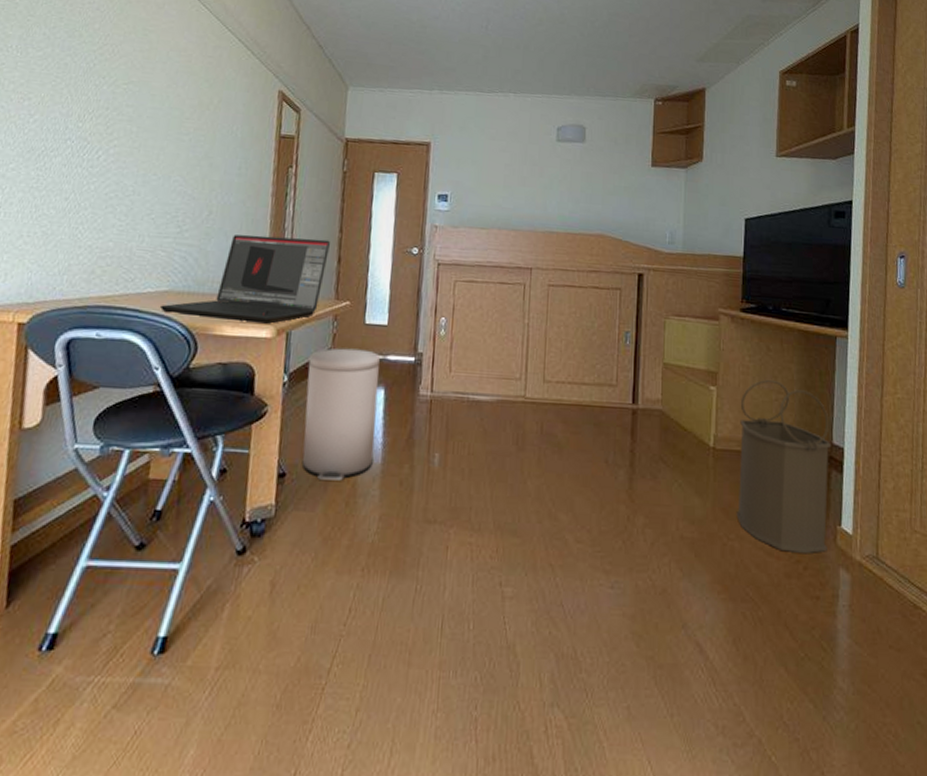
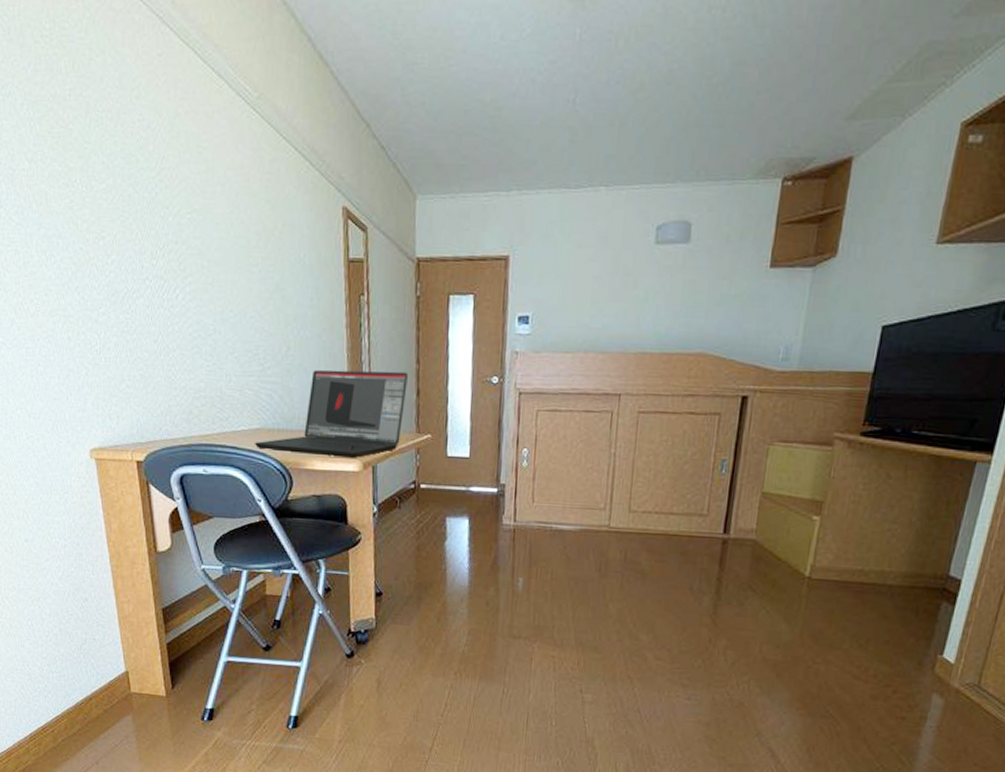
pedal bin: present [302,348,380,482] -> none [395,480,463,601]
basket: present [736,379,832,554] -> none [825,508,950,680]

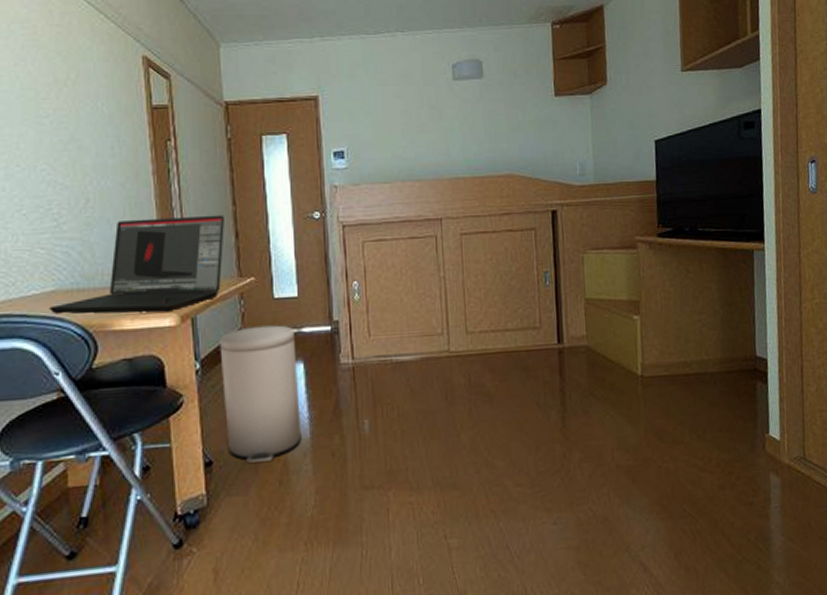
pedal bin: none [395,480,463,601] -> present [219,325,302,464]

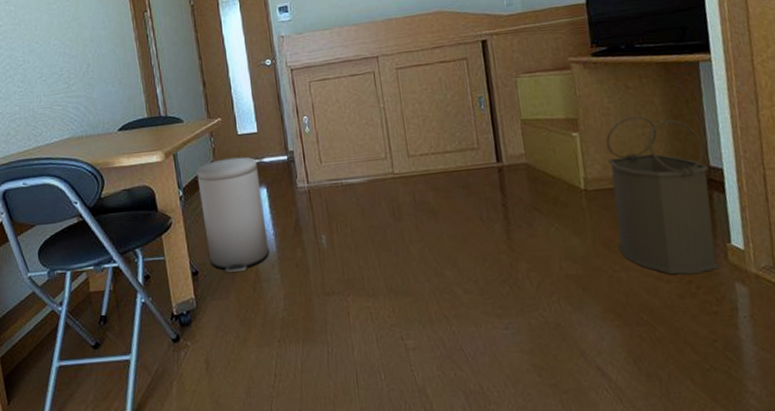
laptop: present [48,215,226,314] -> none [66,68,195,155]
basket: none [664,301,757,465] -> present [605,115,719,275]

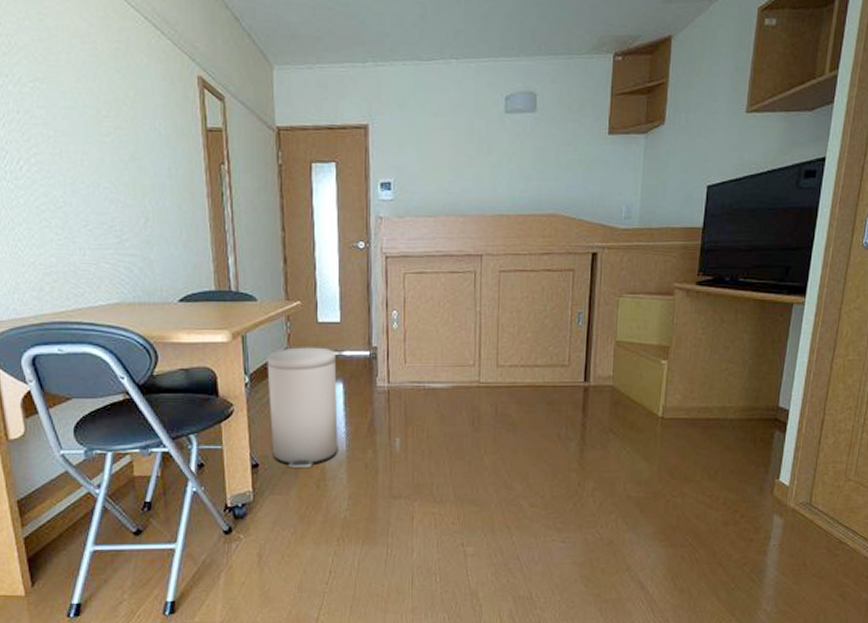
basket: present [605,115,719,275] -> none [680,350,778,505]

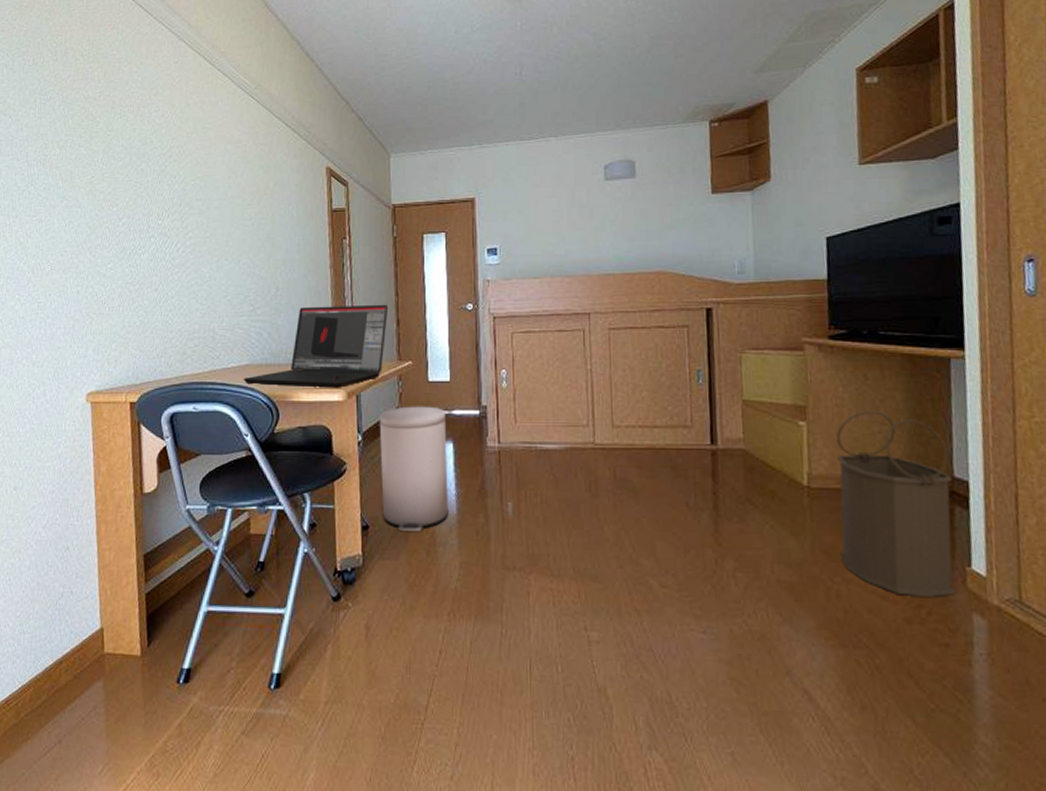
laptop: none [113,239,275,329] -> present [243,304,389,388]
basket: none [680,350,778,505] -> present [836,410,956,598]

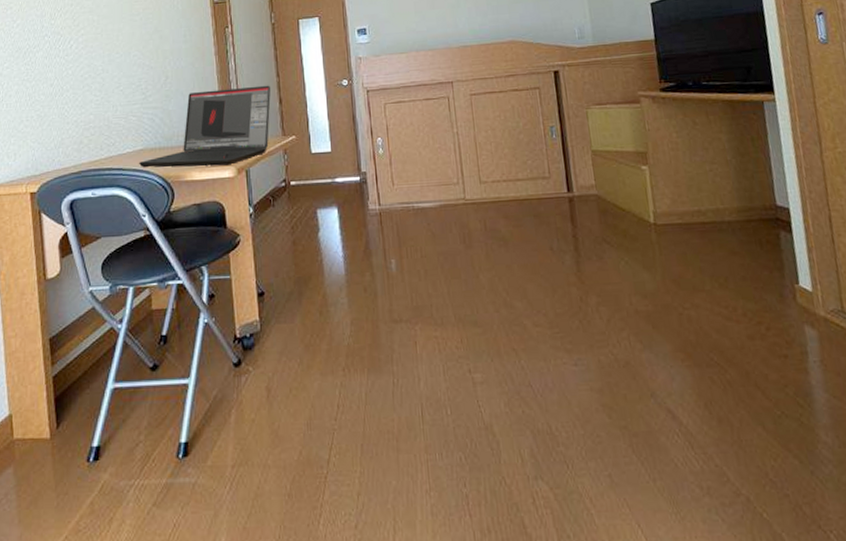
pedal bin: present [379,406,448,533] -> none [268,176,338,296]
basket: present [836,410,956,598] -> none [674,151,788,316]

